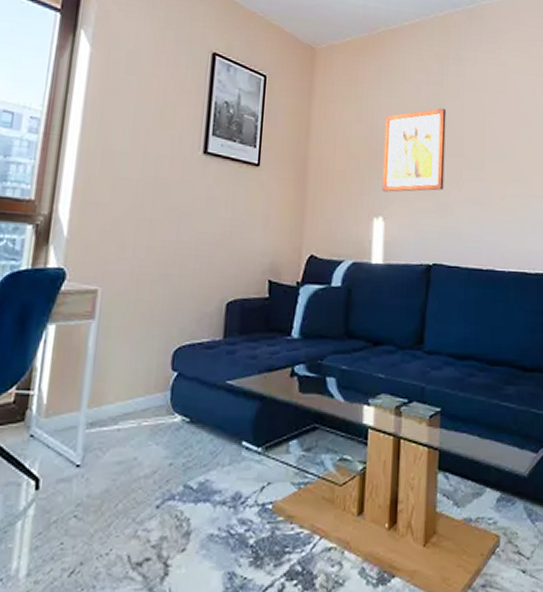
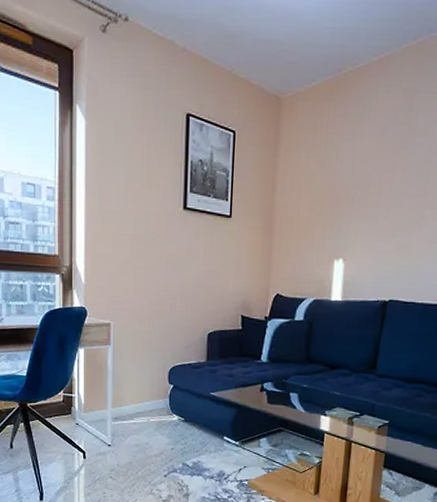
wall art: present [382,108,446,192] -> none [343,148,413,236]

